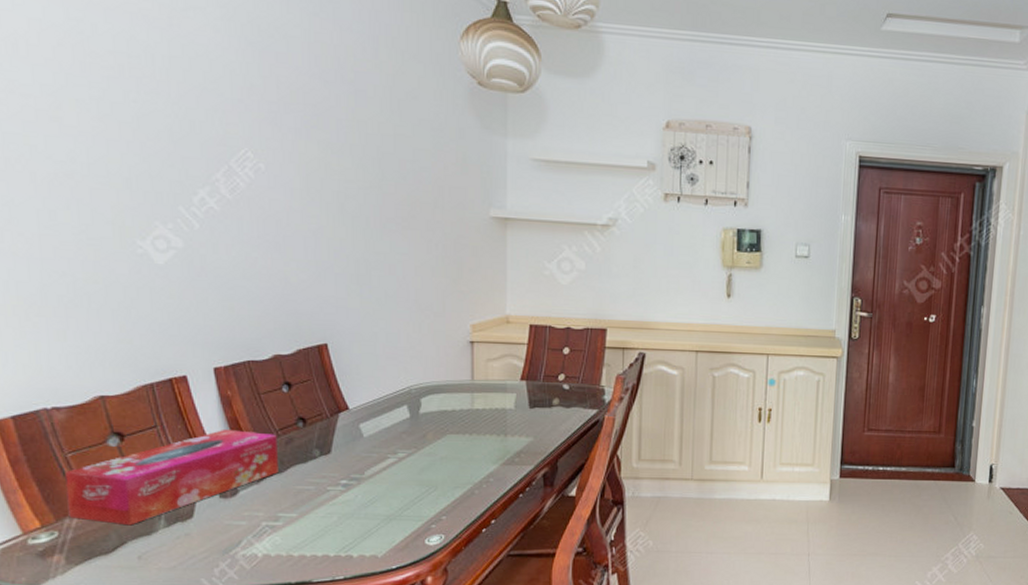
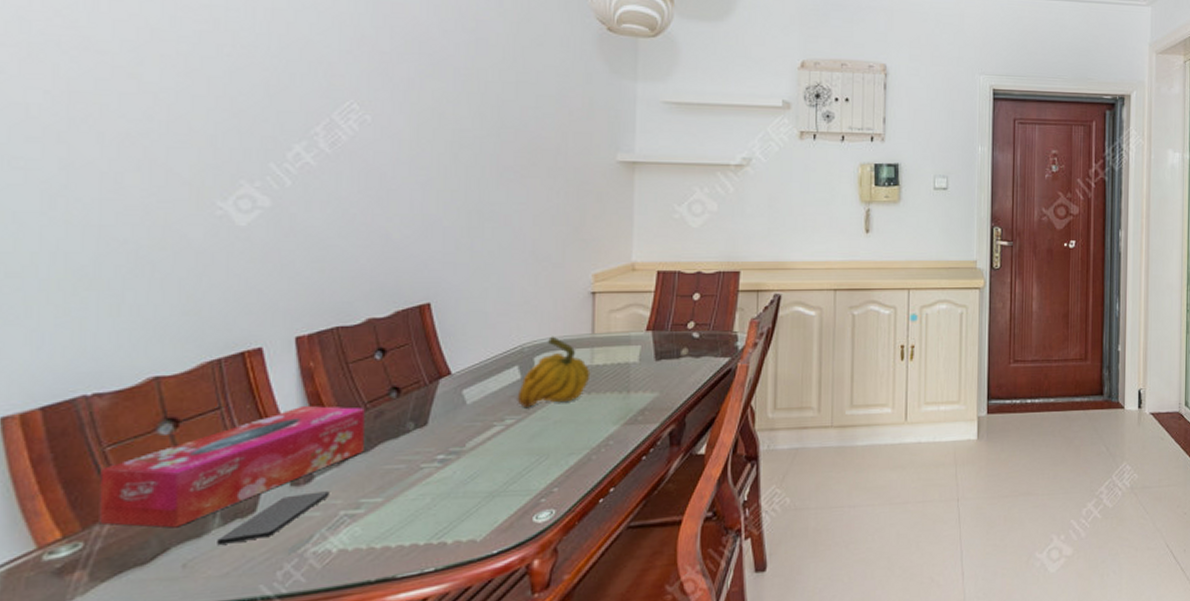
smartphone: none [164,504,252,542] -> present [217,491,330,545]
pumpkin: none [407,380,472,443] -> present [517,336,591,407]

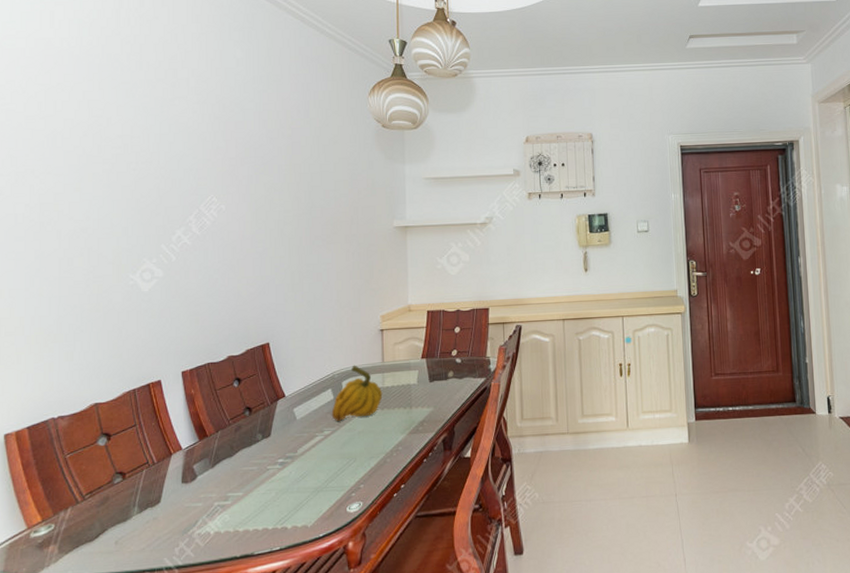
tissue box: present [99,405,365,528] -> none [63,422,229,515]
smartphone: present [217,491,330,545] -> none [137,487,207,527]

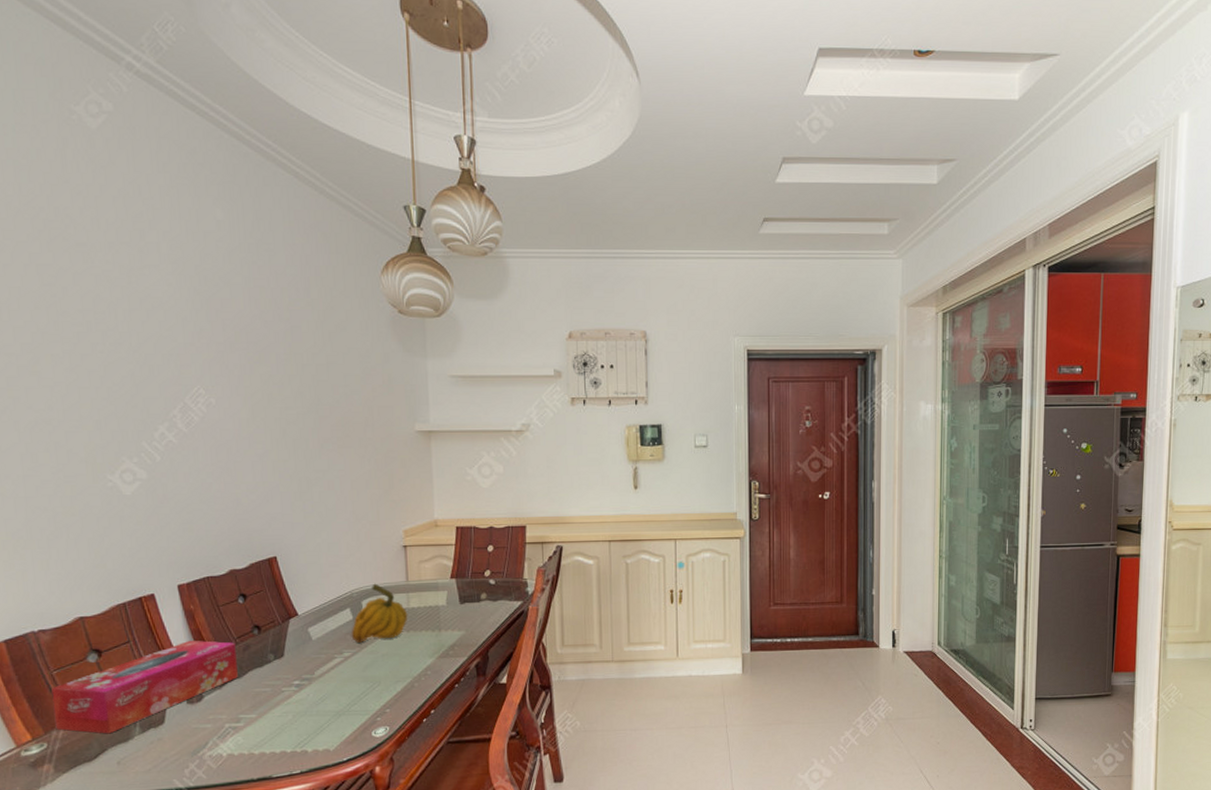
tissue box: none [63,422,229,515] -> present [51,640,238,734]

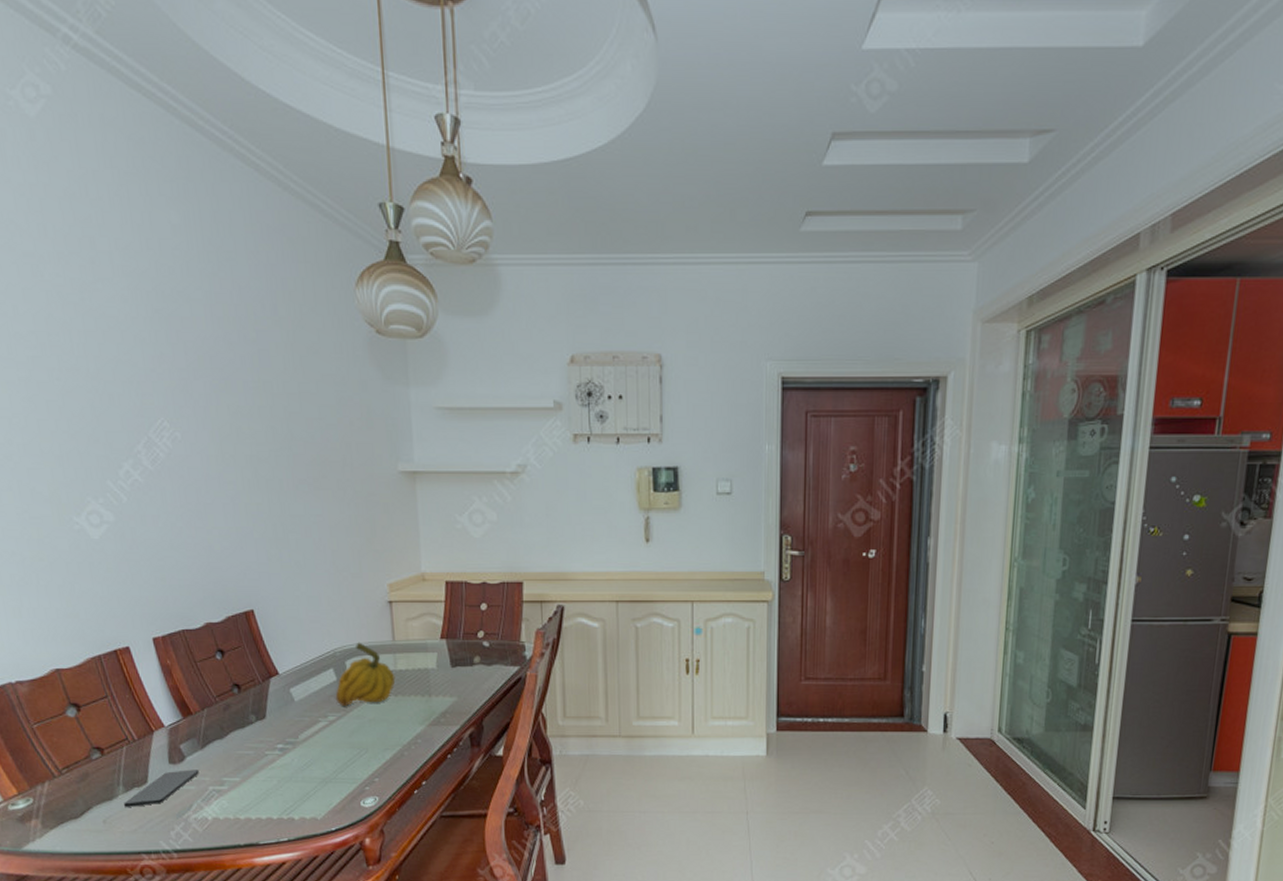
tissue box: present [51,640,238,734] -> none [33,697,220,792]
smartphone: none [139,708,216,748] -> present [124,770,199,807]

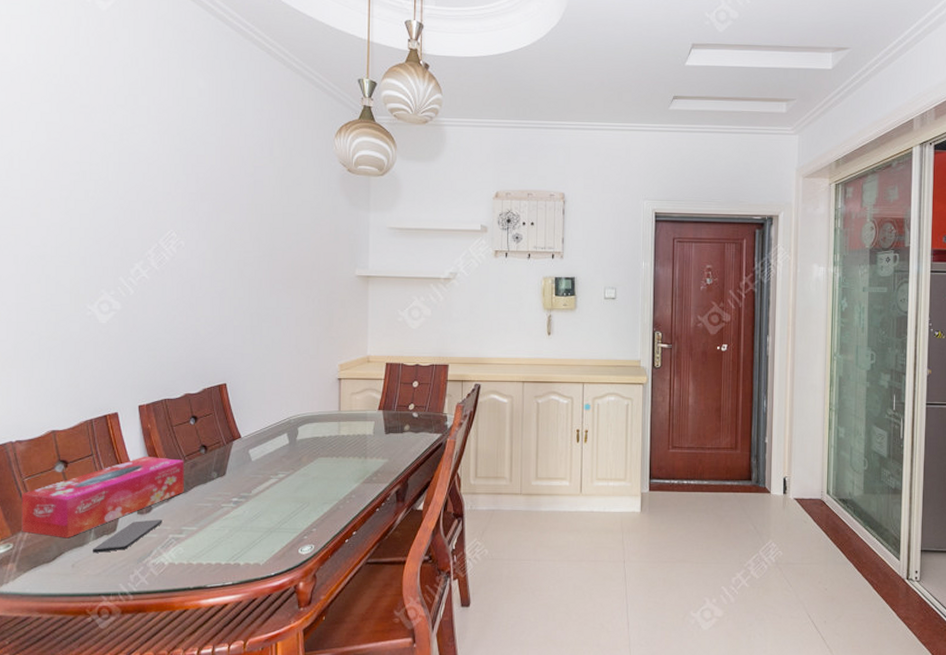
tissue box: none [33,697,220,792] -> present [21,456,184,538]
pumpkin: present [335,642,396,706] -> none [286,411,338,465]

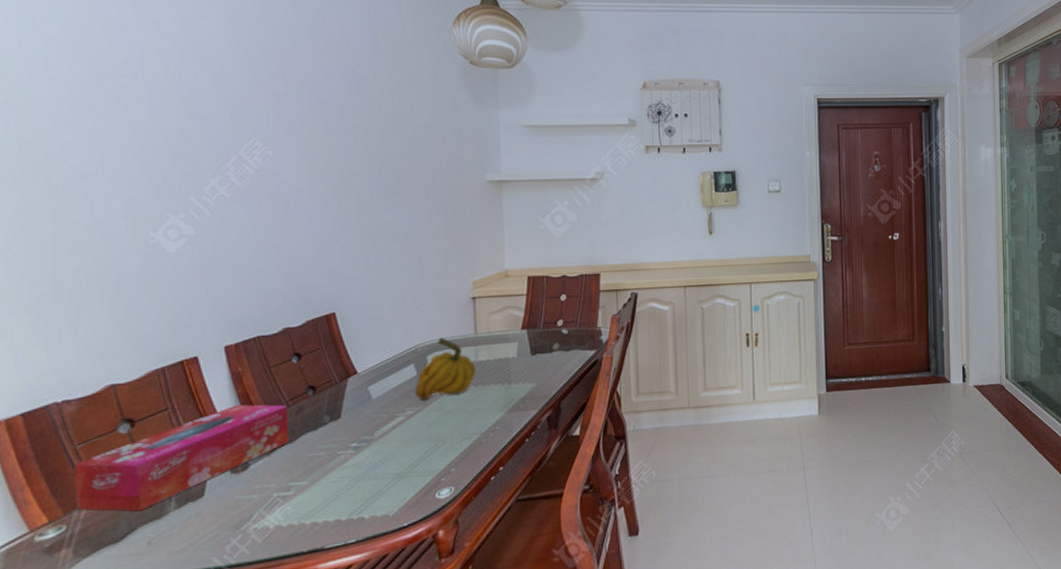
smartphone: present [93,519,162,553] -> none [174,477,264,524]
pumpkin: none [286,411,338,465] -> present [414,337,476,400]

